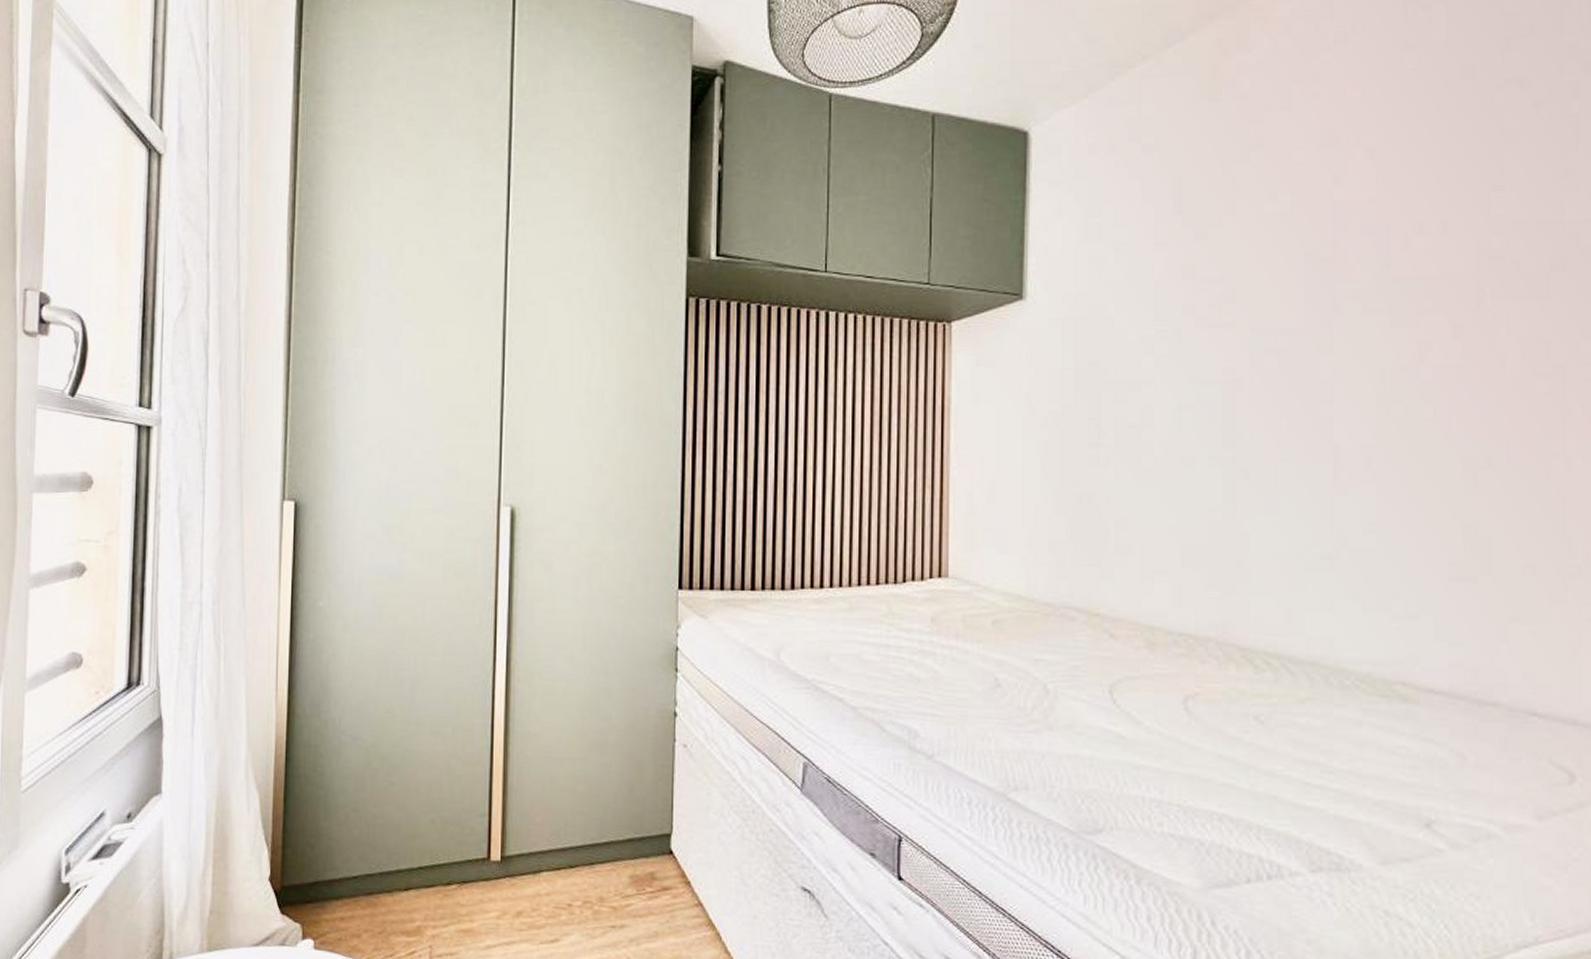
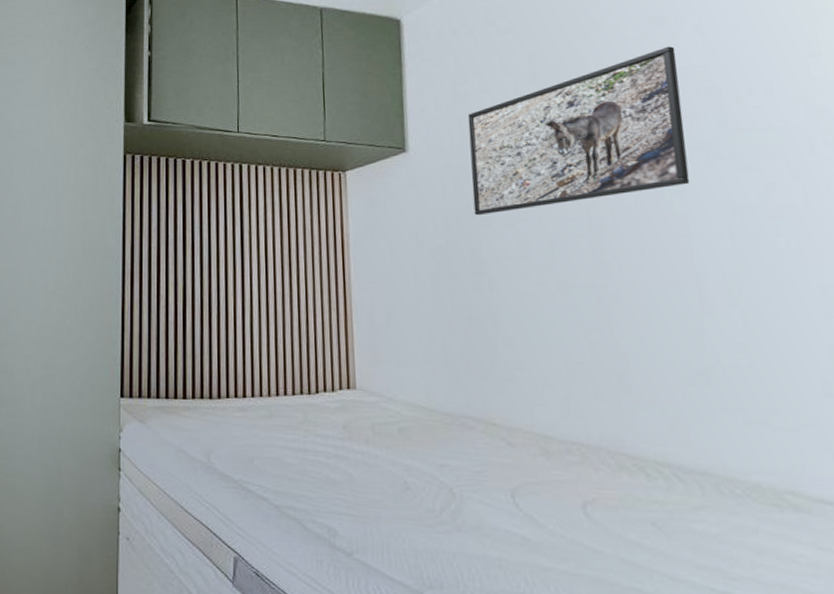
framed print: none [1096,174,1344,377] -> present [467,46,690,216]

